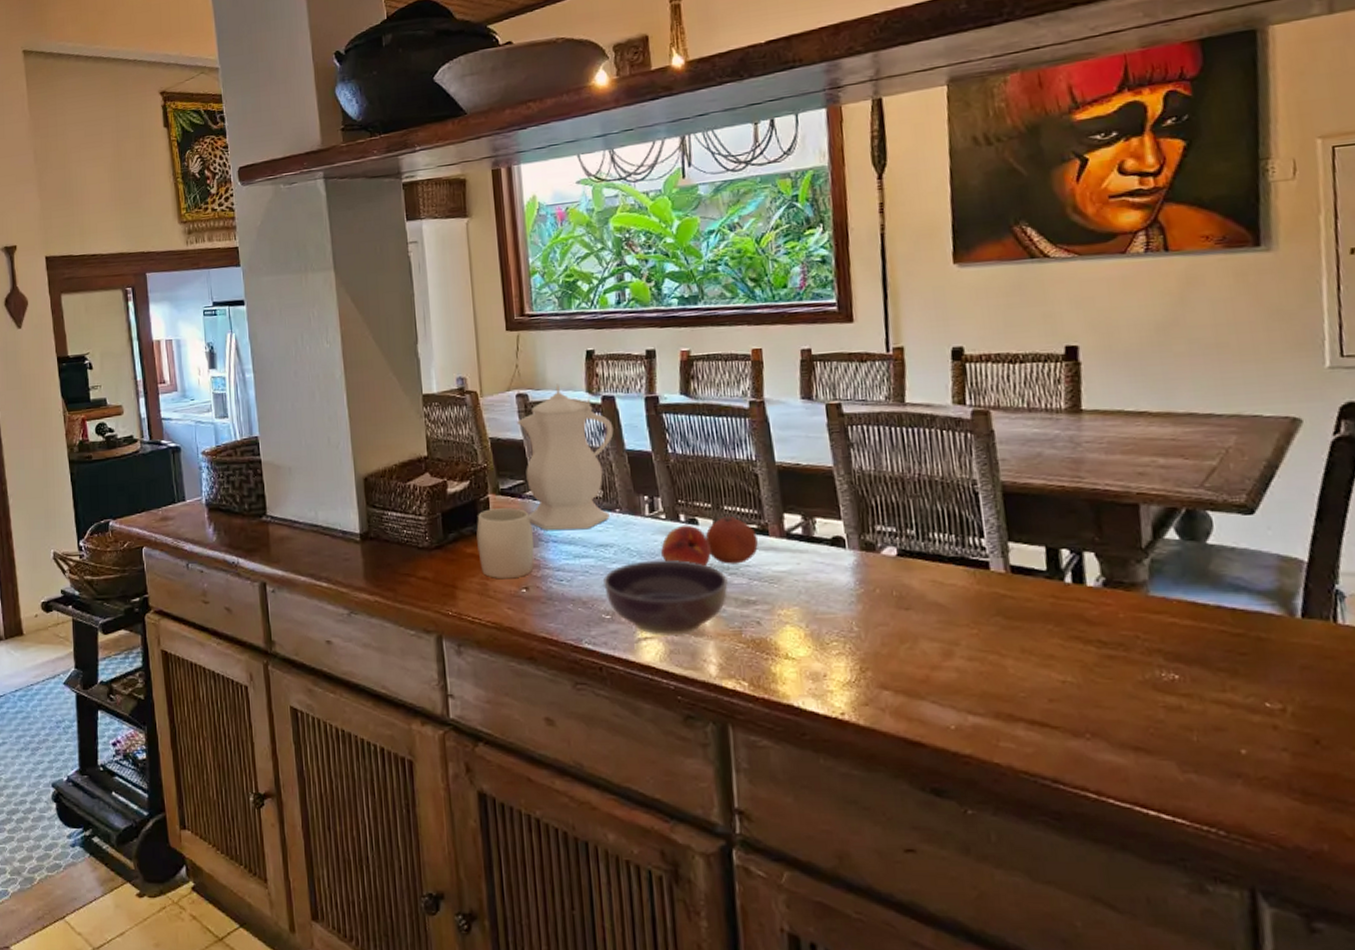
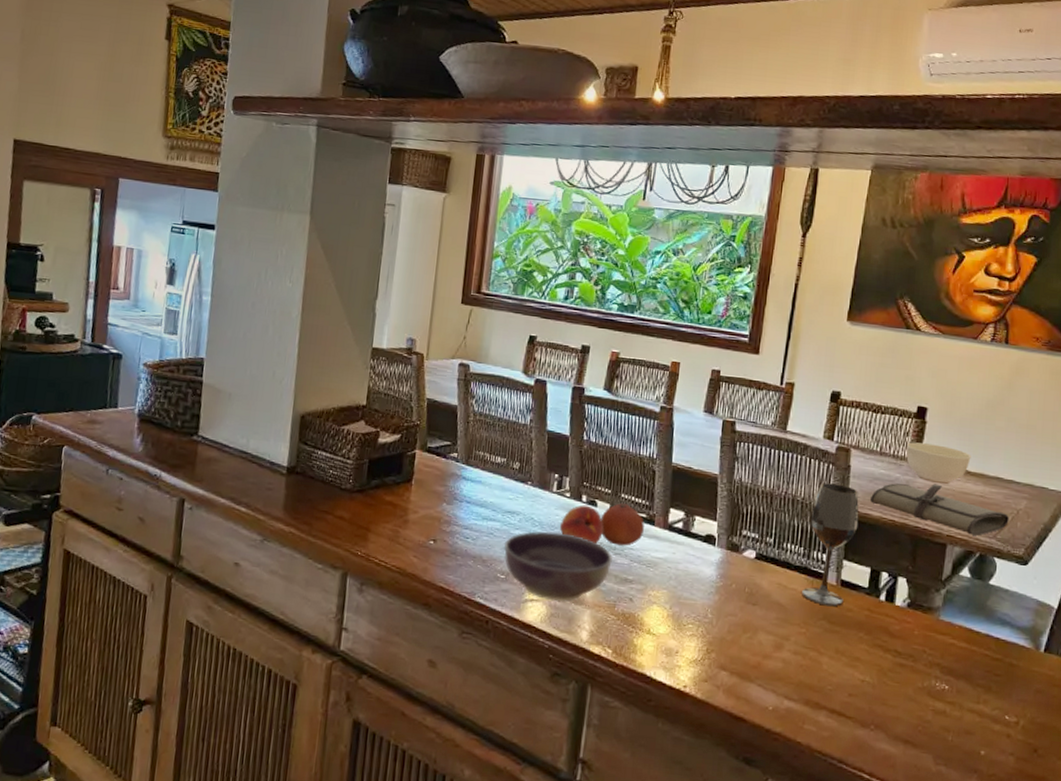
mug: present [476,508,534,579] -> none [396,463,451,530]
teapot: present [516,383,614,530] -> none [448,360,540,496]
wine glass: none [956,454,1019,599] -> present [802,483,859,607]
tool roll: none [1027,434,1217,488] -> present [871,483,1009,536]
bowl: none [1059,387,1149,434] -> present [906,442,971,484]

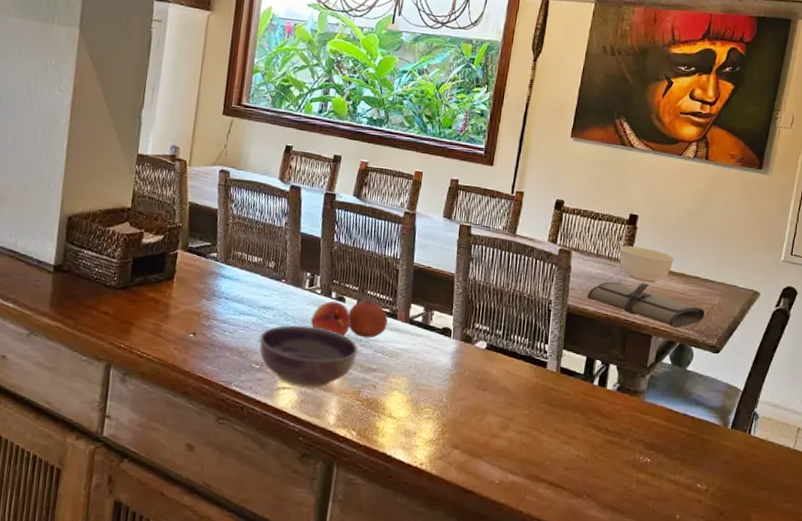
wine glass: present [802,483,859,607] -> none [526,281,578,391]

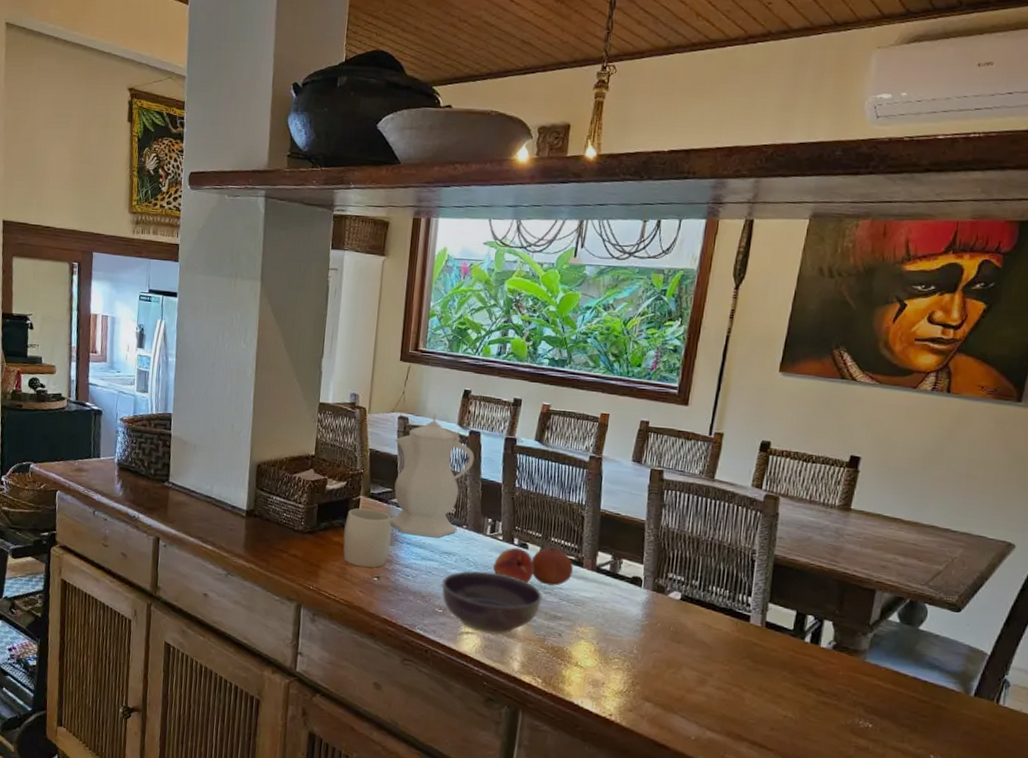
mug: none [158,262,210,324] -> present [343,508,392,568]
teapot: none [208,167,295,293] -> present [390,413,475,538]
tool roll: present [588,282,705,328] -> none [798,530,943,582]
bowl: present [619,245,675,283] -> none [836,491,905,532]

